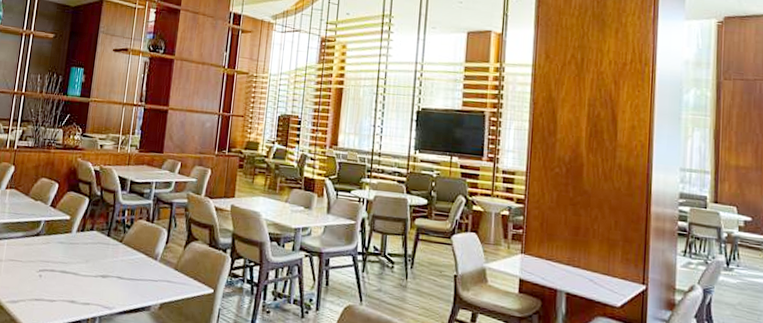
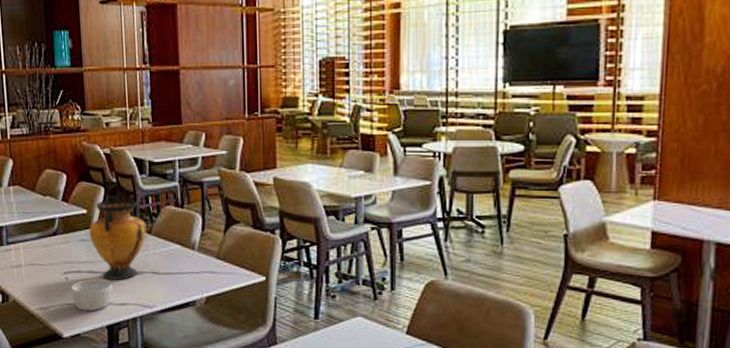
ramekin: none [42,278,81,308] -> present [71,279,113,311]
vase: none [68,209,119,282] -> present [89,199,147,280]

